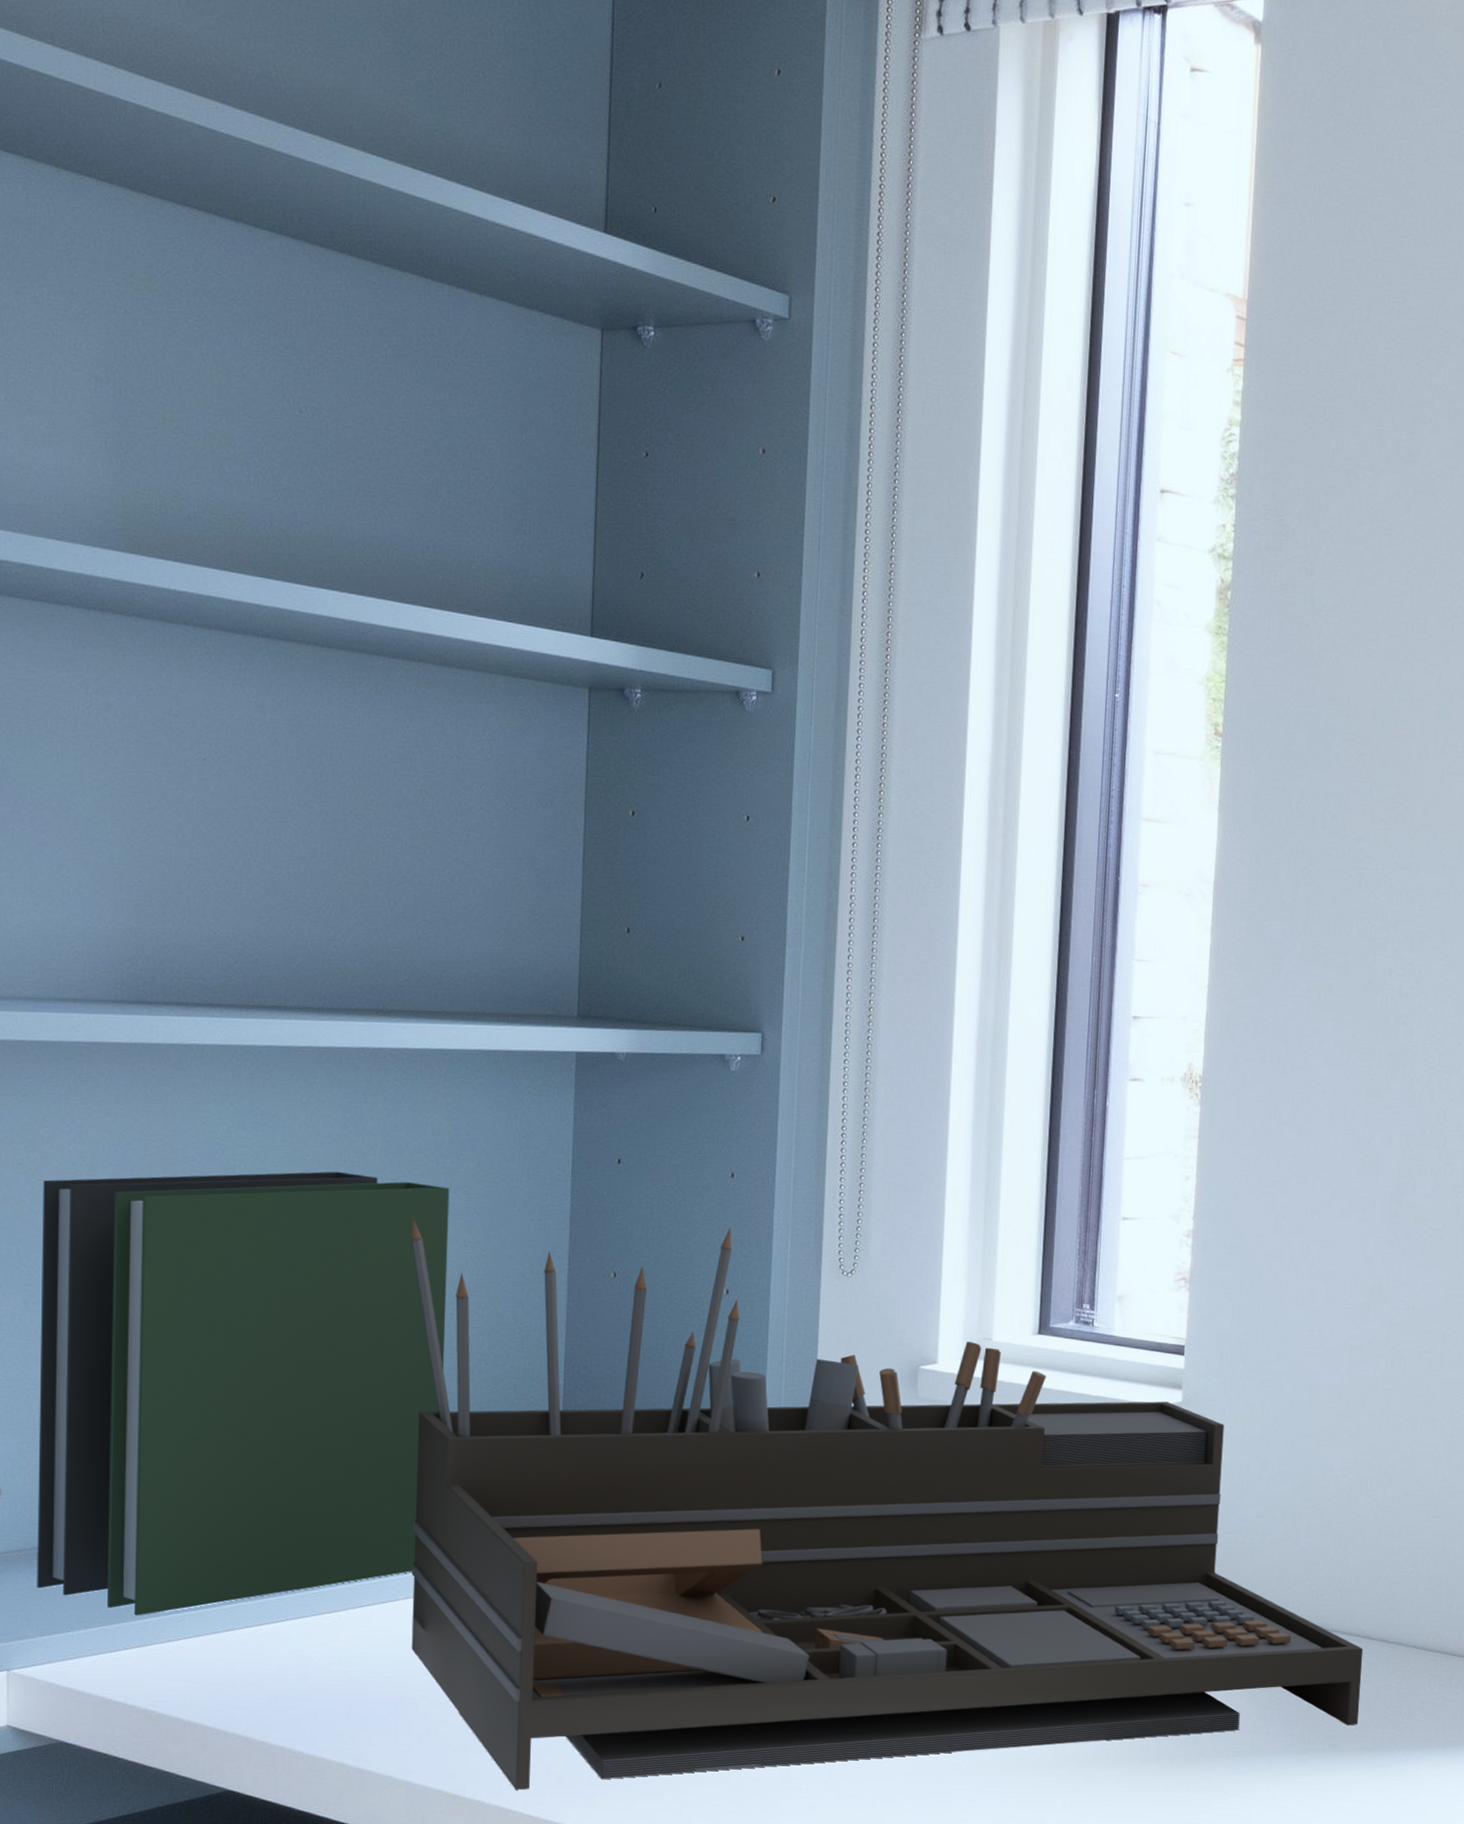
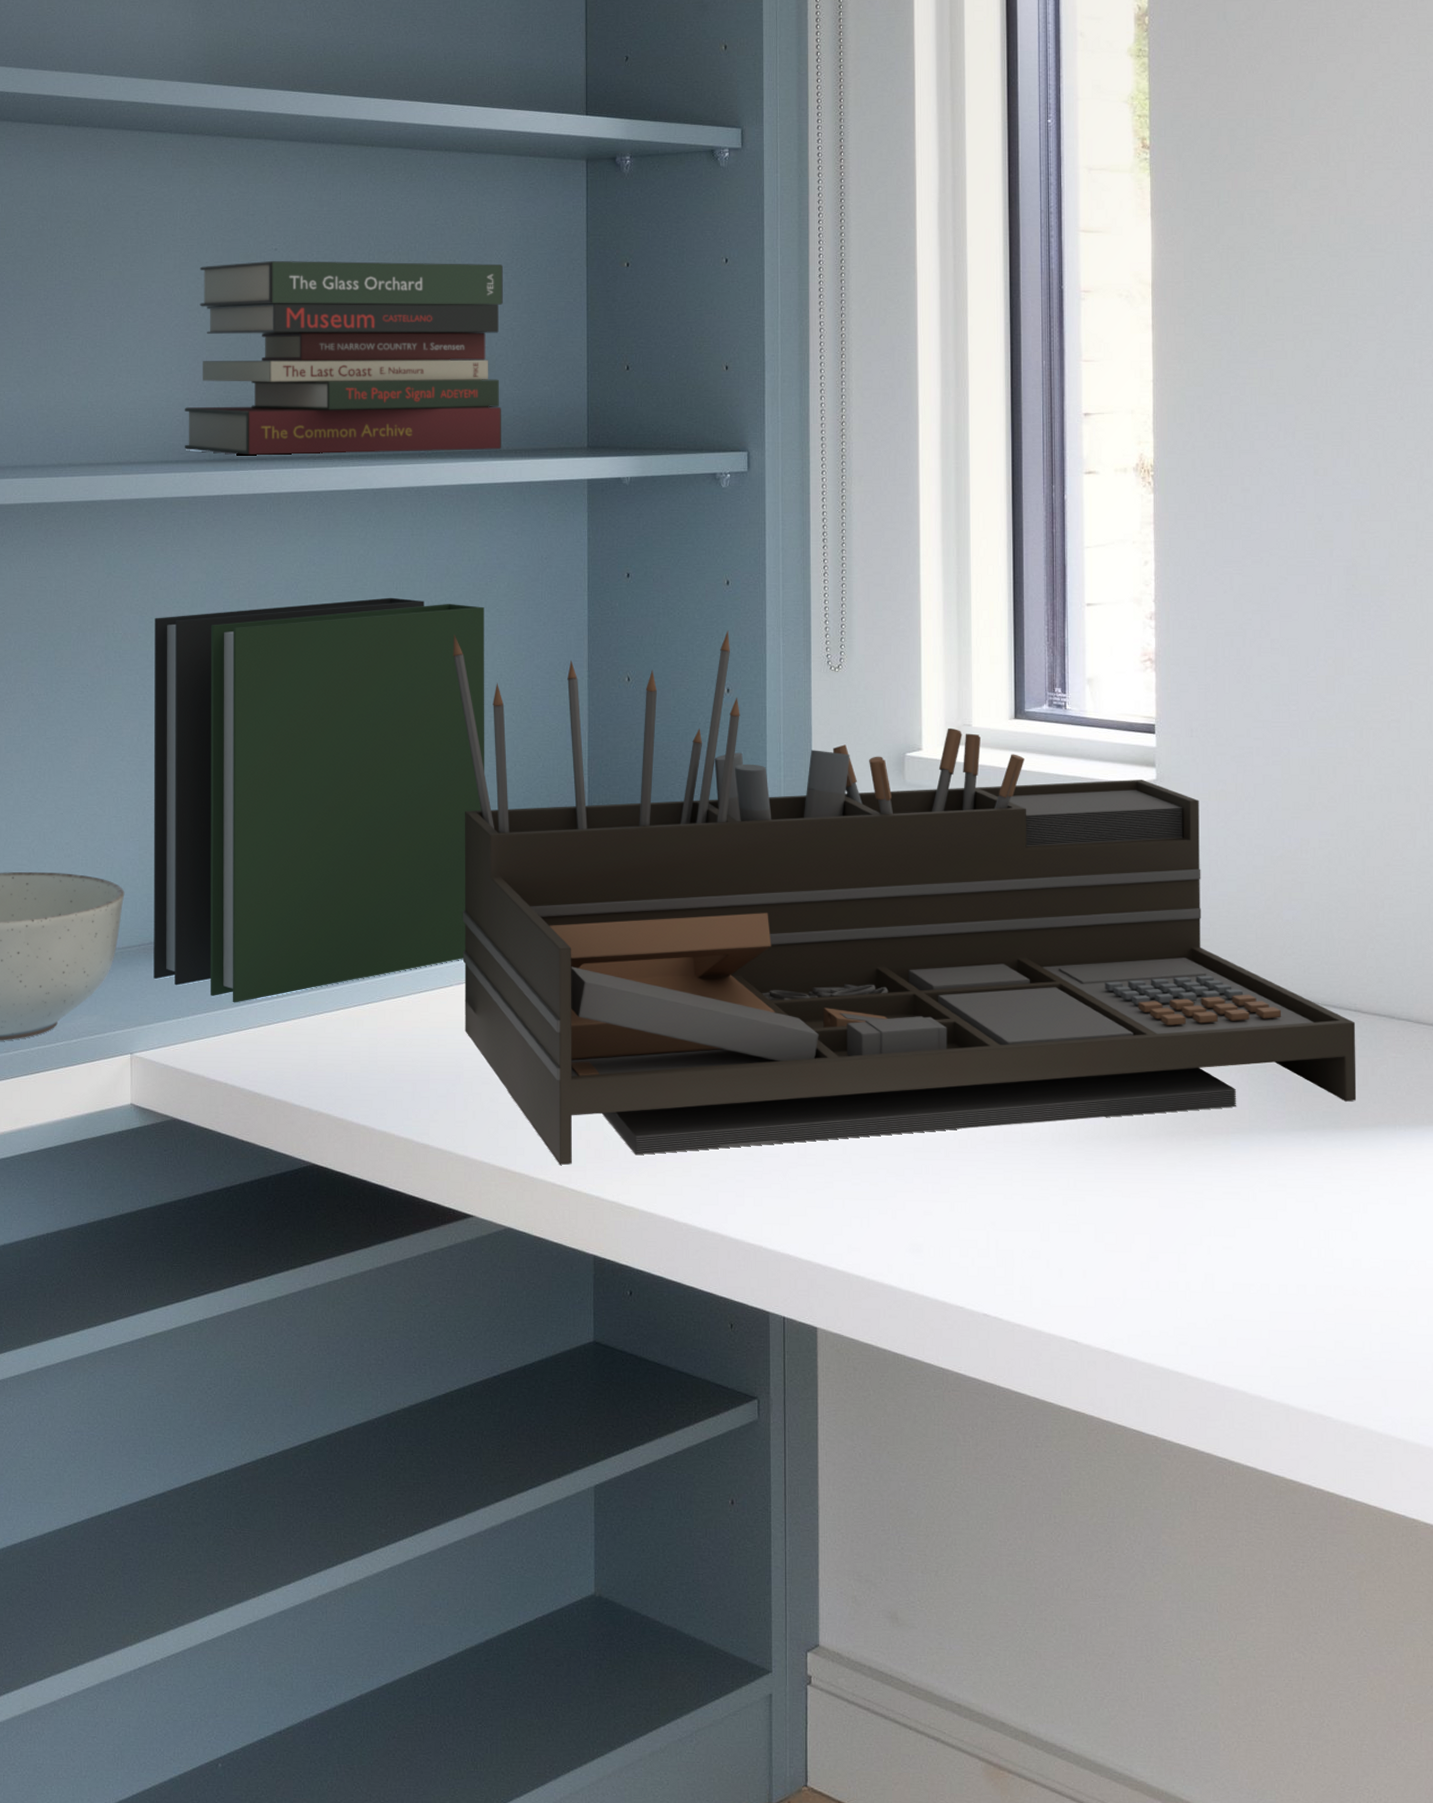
books: none [85,771,484,1012] -> present [185,261,503,455]

